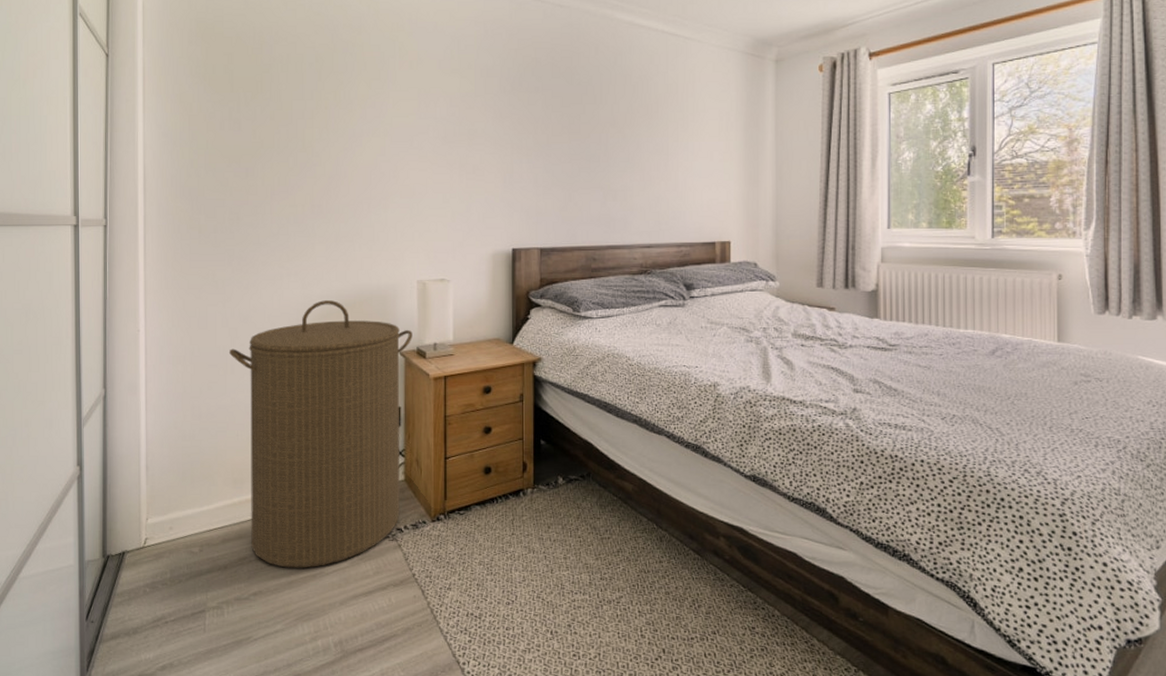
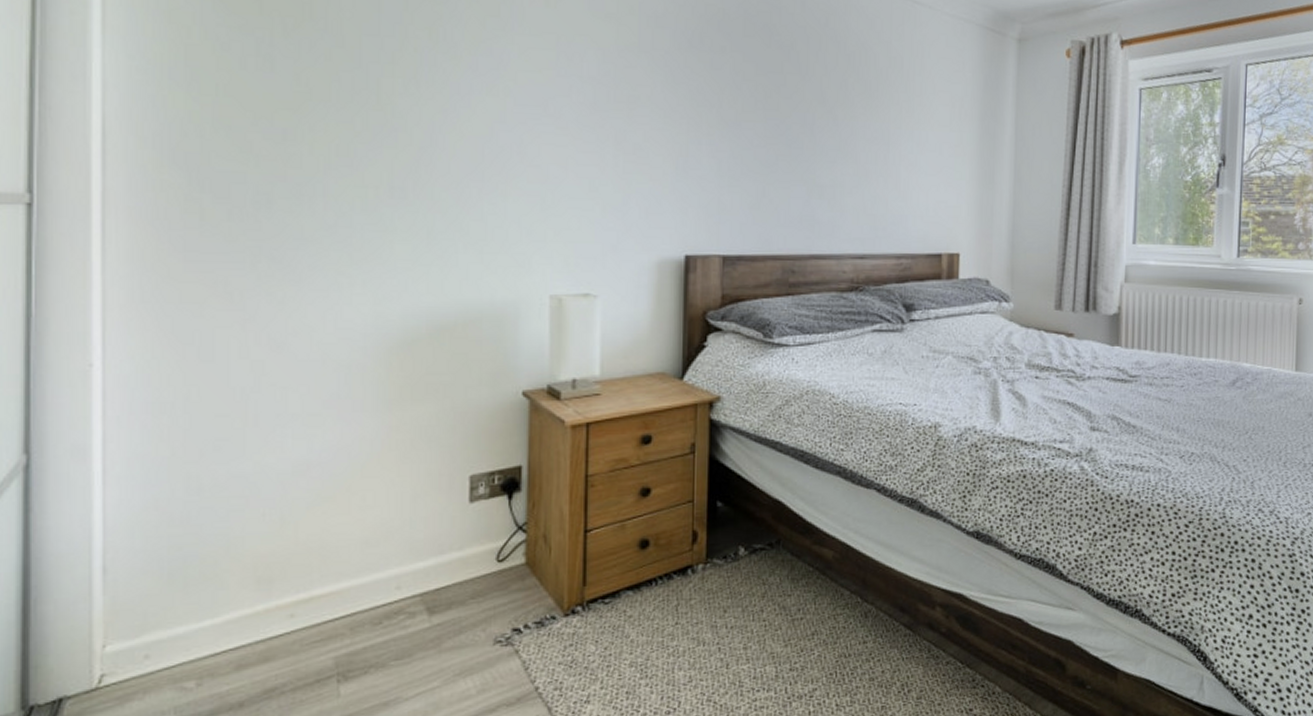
laundry hamper: present [229,300,413,568] -> none [252,321,542,697]

